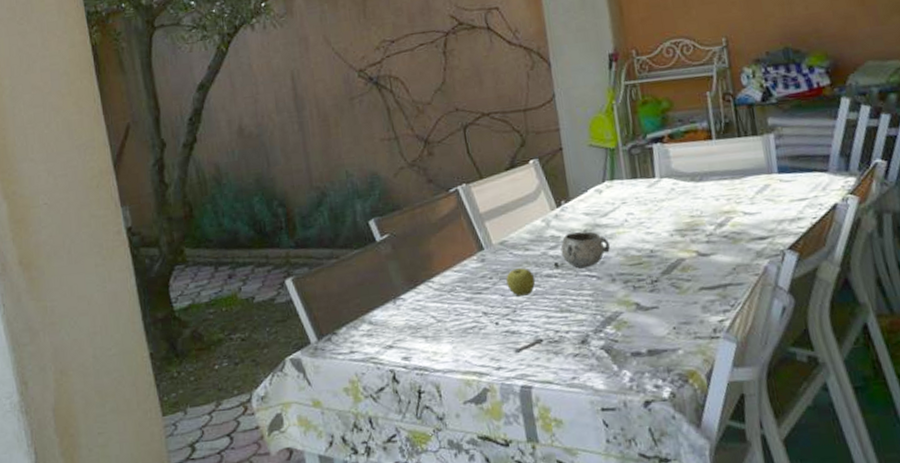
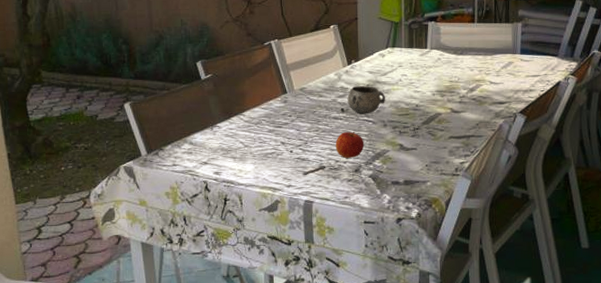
apple: present [506,268,536,297] -> none [302,110,325,132]
apple: none [552,292,590,327] -> present [335,132,364,158]

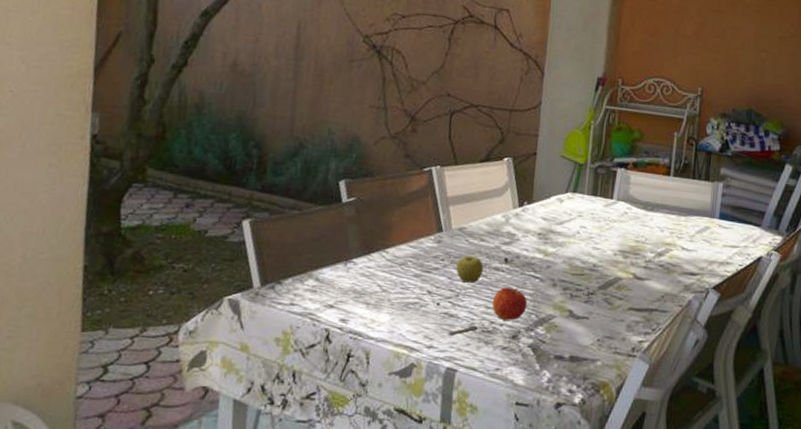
apple: none [302,110,325,132] -> present [456,256,484,283]
decorative bowl: present [347,85,385,114] -> none [513,233,558,269]

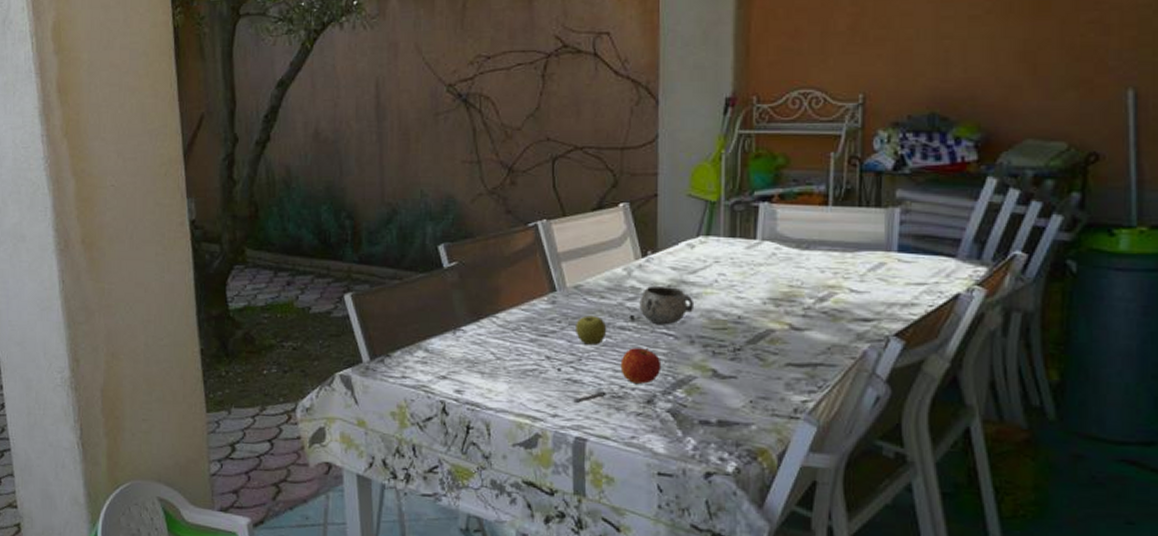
decorative bowl: none [513,233,558,269] -> present [639,285,693,325]

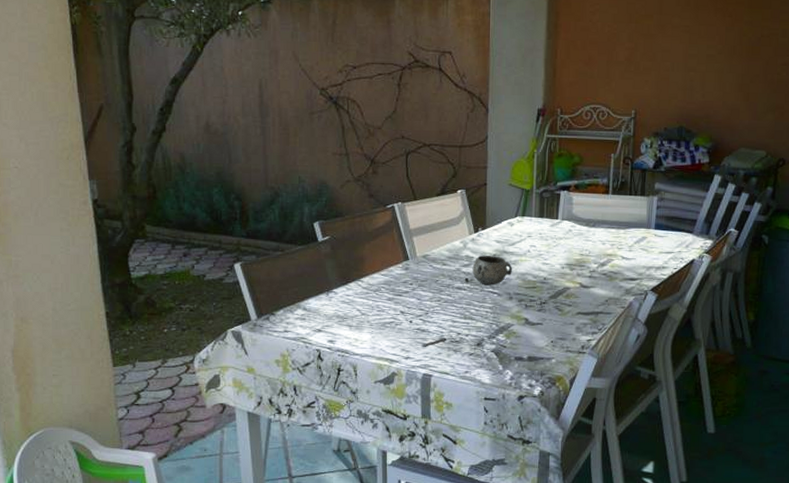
apple: present [576,316,607,345] -> none [424,279,448,302]
apple: present [620,348,662,384] -> none [457,303,488,331]

